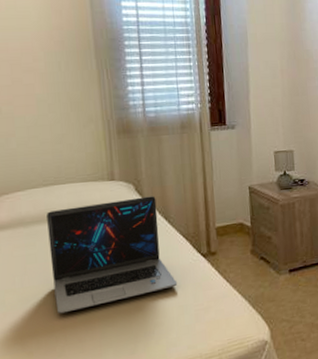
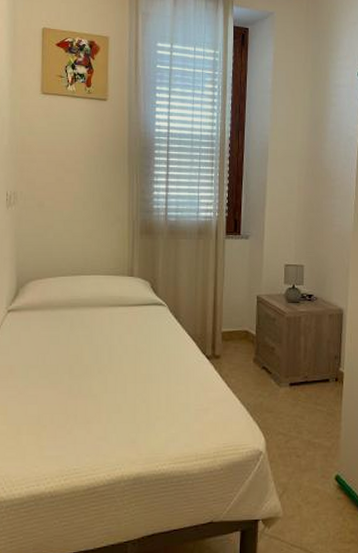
laptop: present [47,196,178,314] -> none [70,295,181,394]

